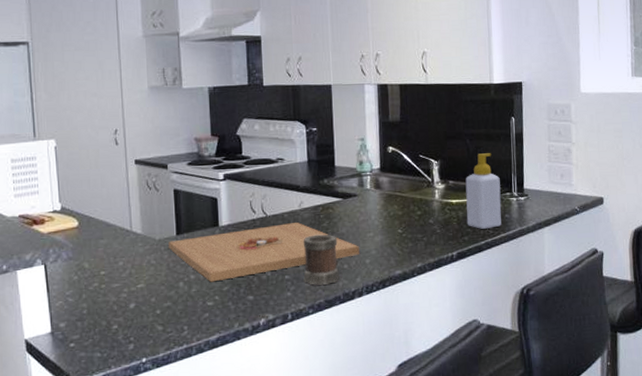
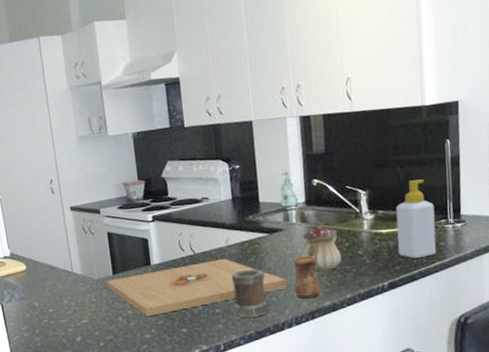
cup: none [366,223,393,267] -> present [293,256,321,299]
teapot: none [375,189,413,239] -> present [302,222,341,271]

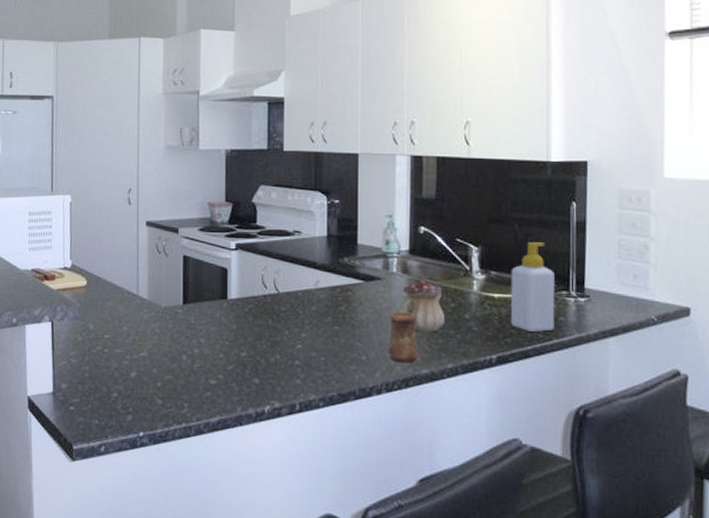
platter: present [106,259,288,317] -> none [174,303,380,359]
mug: present [231,269,270,318] -> none [315,318,357,376]

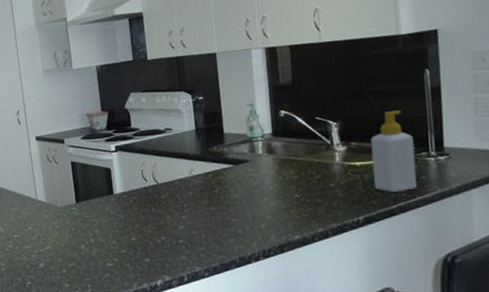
cup: present [387,312,419,363] -> none [260,188,291,232]
teapot: present [401,275,445,332] -> none [270,153,312,204]

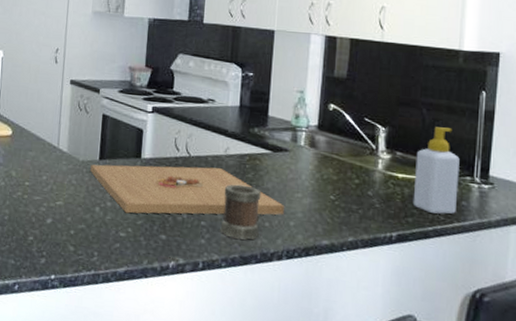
platter: none [69,189,254,246] -> present [90,164,284,215]
mug: none [195,200,235,249] -> present [220,184,261,240]

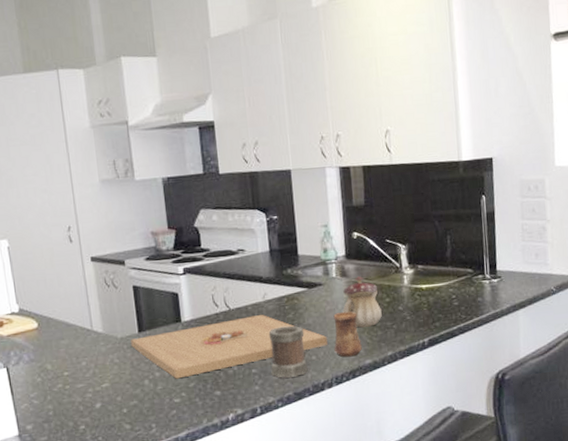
cup: none [290,183,321,233] -> present [333,311,362,357]
teapot: none [305,150,348,206] -> present [343,276,382,328]
soap bottle: present [412,127,460,214] -> none [435,234,474,314]

